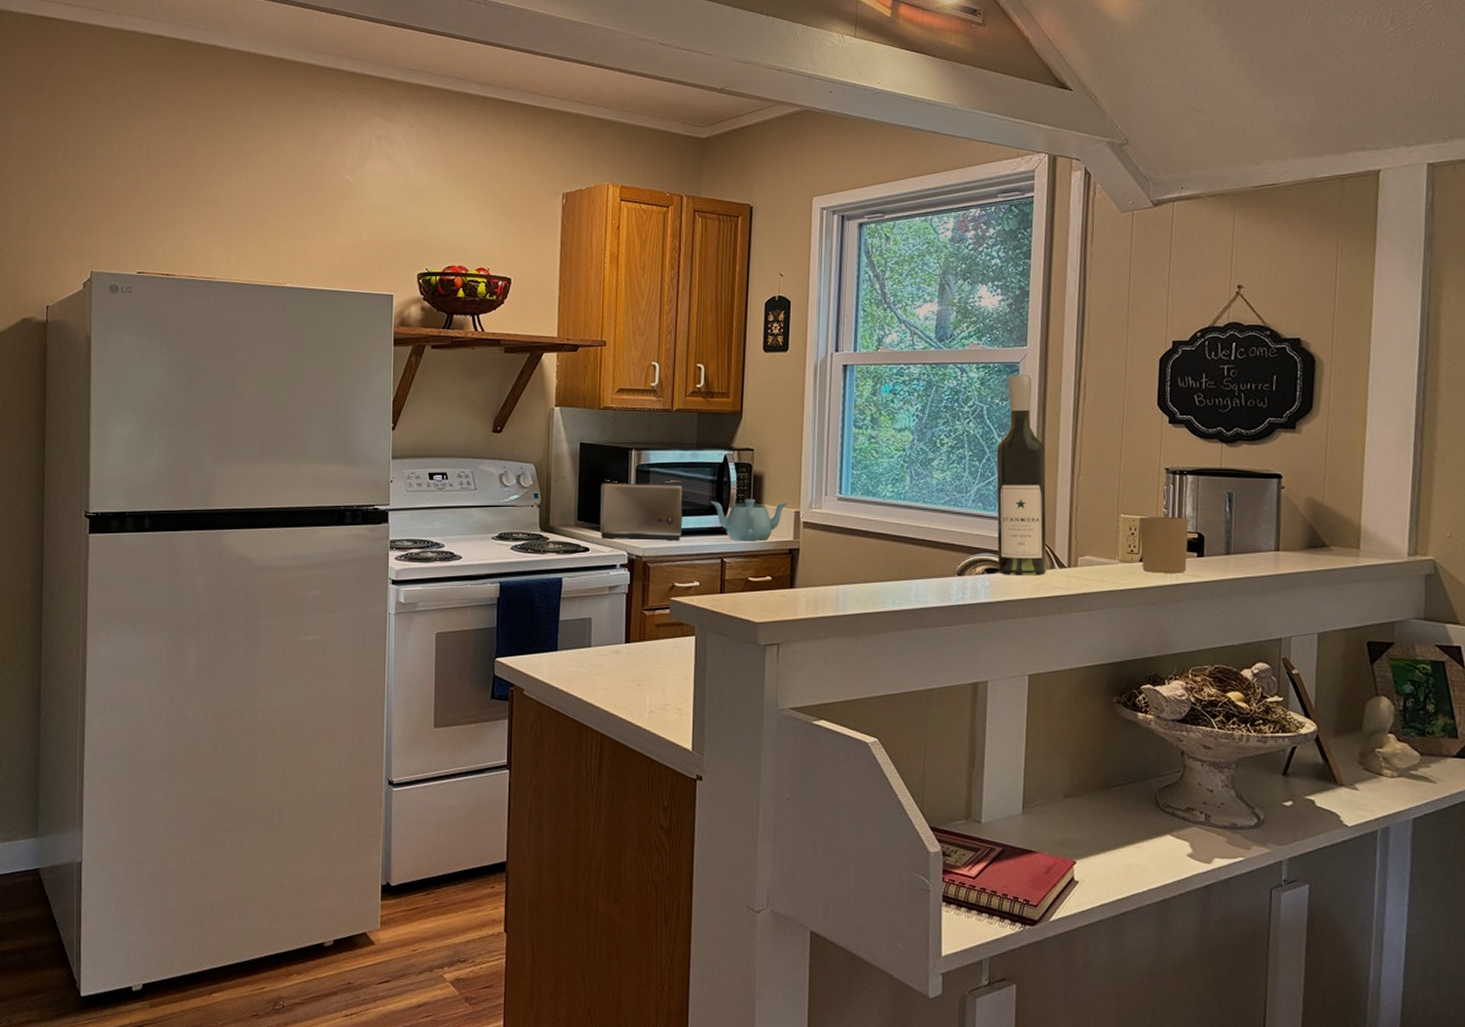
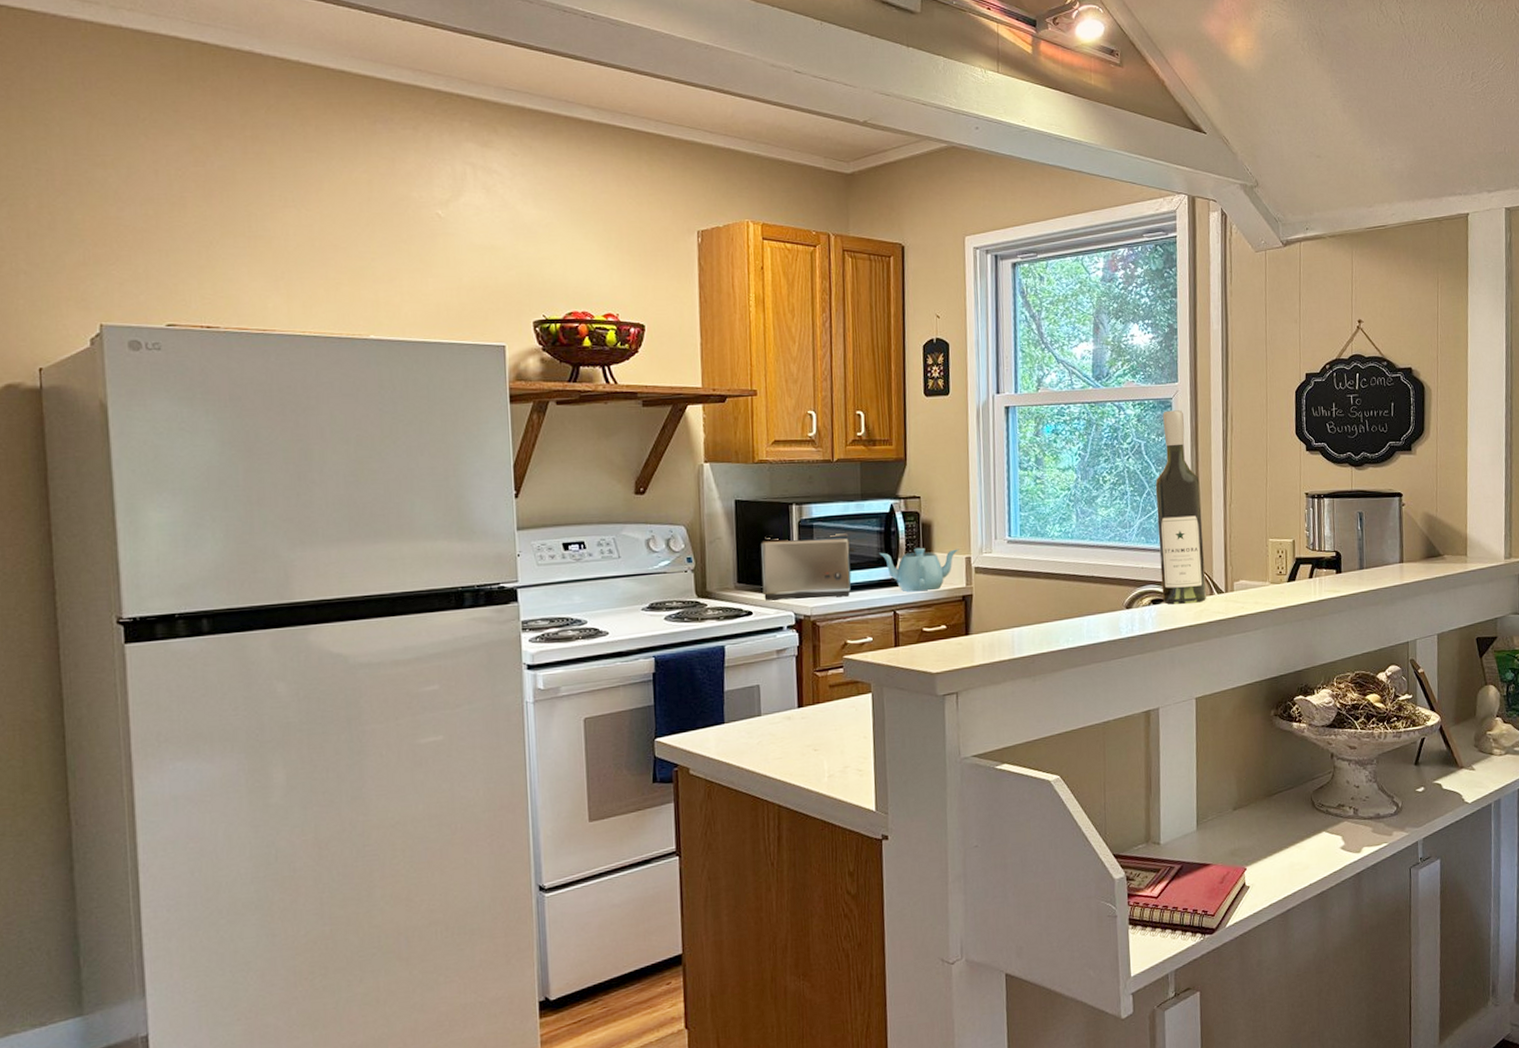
mug: present [1138,516,1189,573] -> none [1284,537,1328,592]

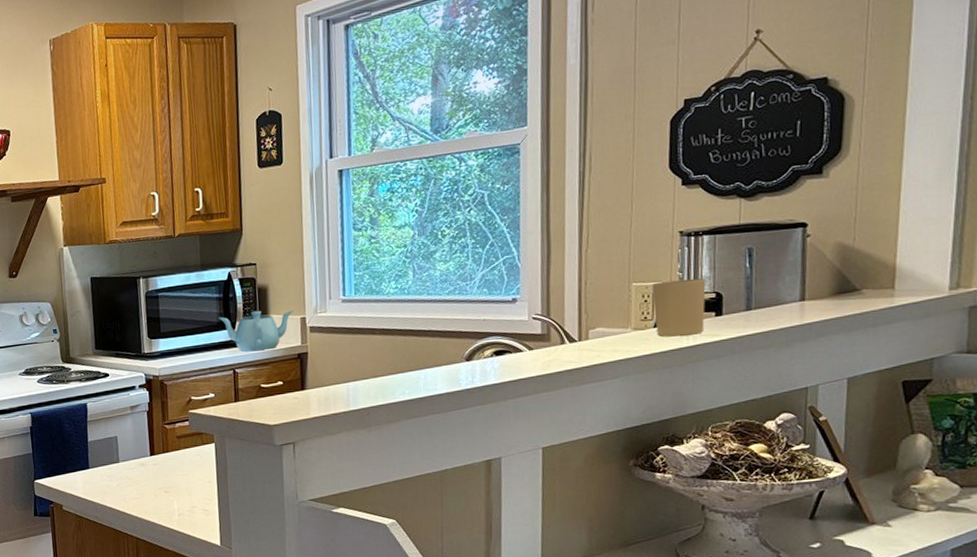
toaster: present [760,533,855,601] -> none [114,301,197,364]
bottle: present [1155,410,1207,605] -> none [499,155,557,356]
mug: none [1284,537,1328,592] -> present [651,278,706,337]

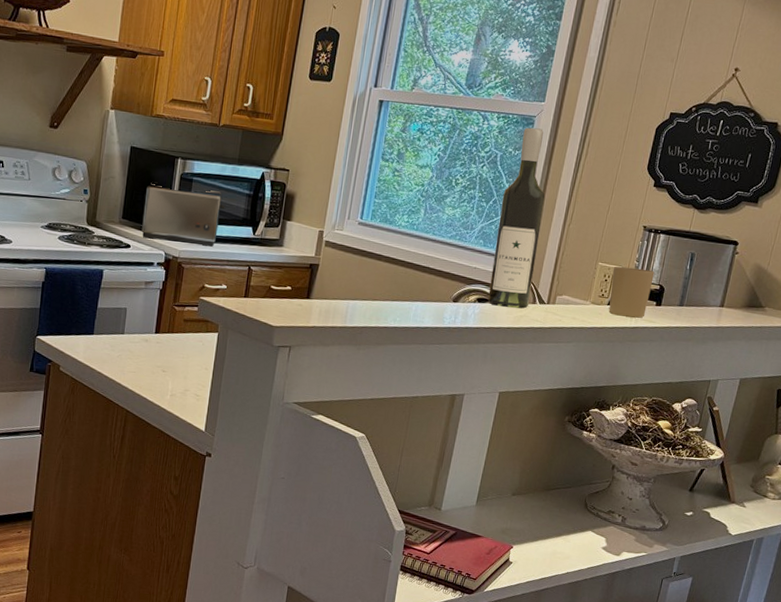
toaster: none [114,301,197,364] -> present [141,183,225,247]
teakettle: present [217,310,294,352] -> none [244,213,315,255]
bottle: none [499,155,557,356] -> present [487,127,545,309]

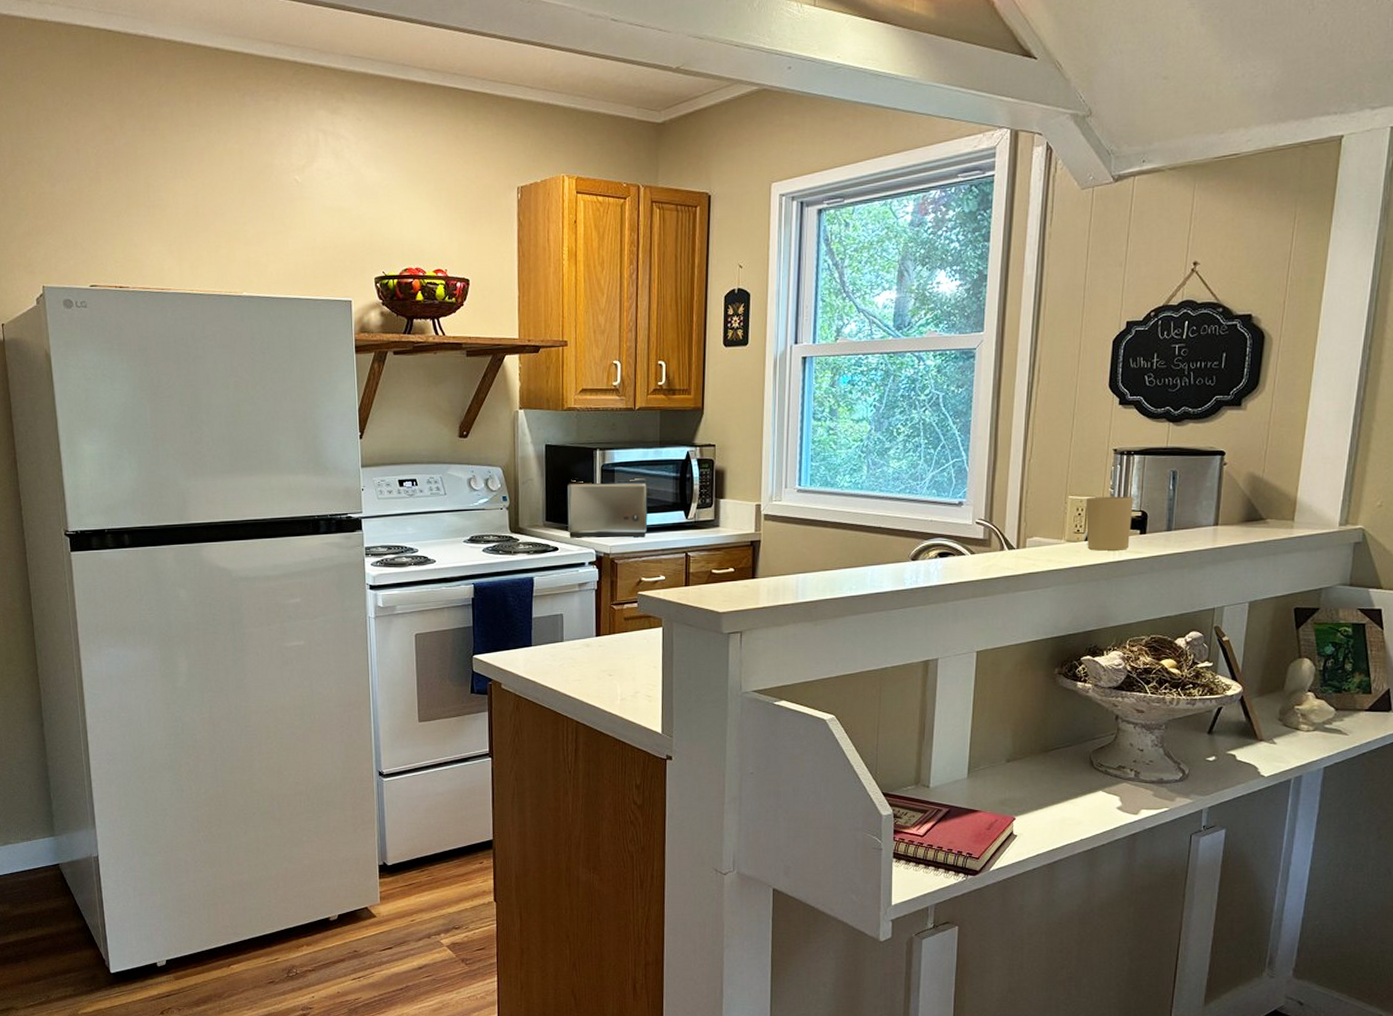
bottle: present [487,127,545,309] -> none [950,361,999,559]

